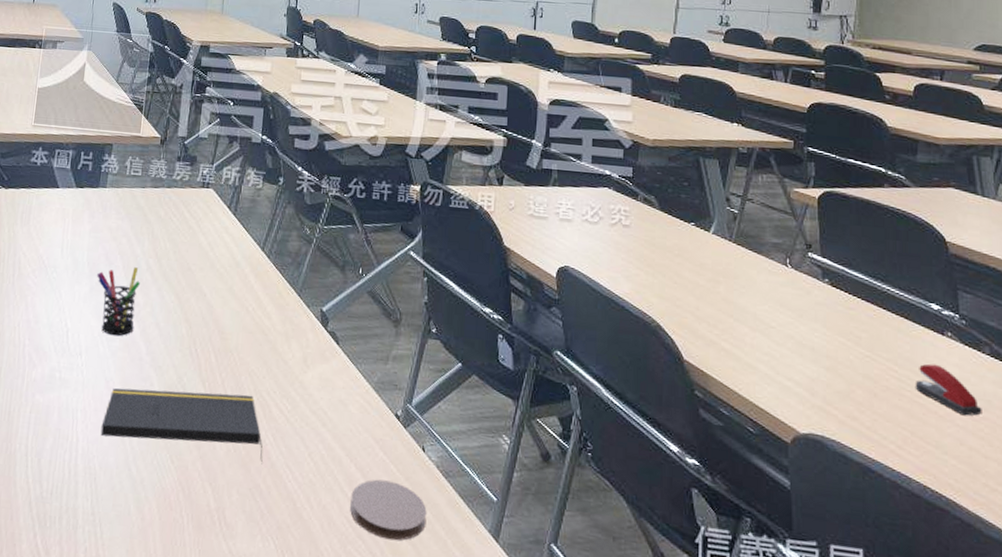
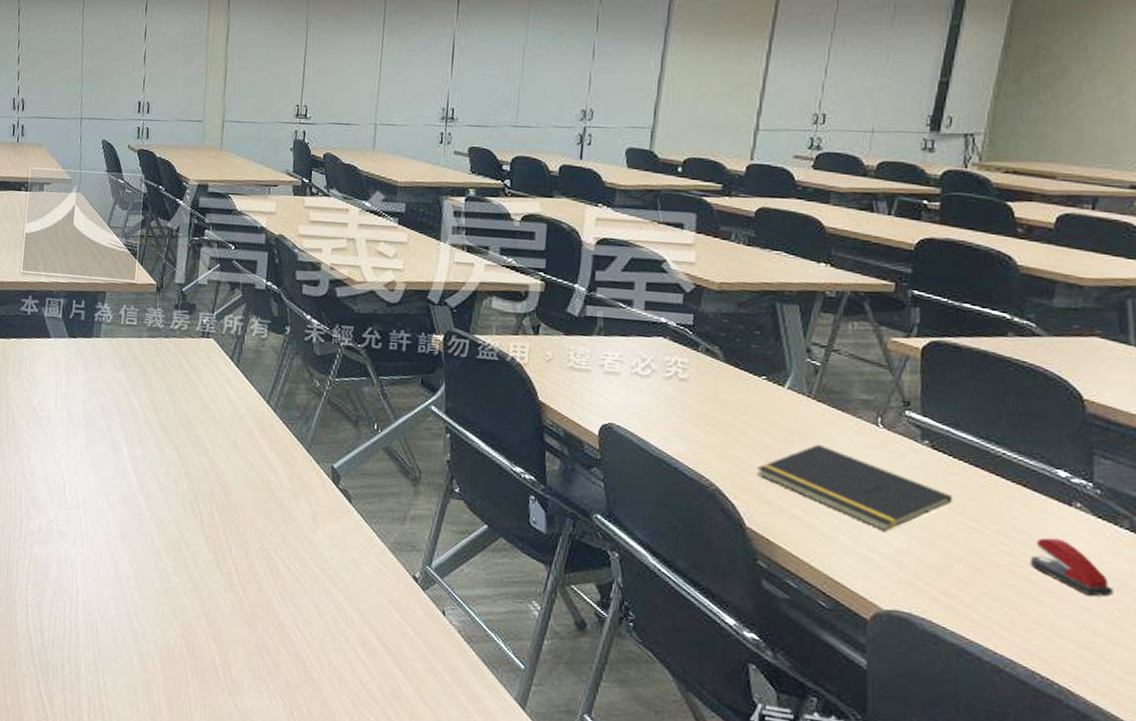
pen holder: present [96,267,140,336] -> none [92,420,138,490]
notepad: present [100,388,263,465] -> none [101,542,270,623]
coaster: present [350,479,427,541] -> none [363,641,447,704]
notepad: none [690,283,851,361] -> present [756,444,954,532]

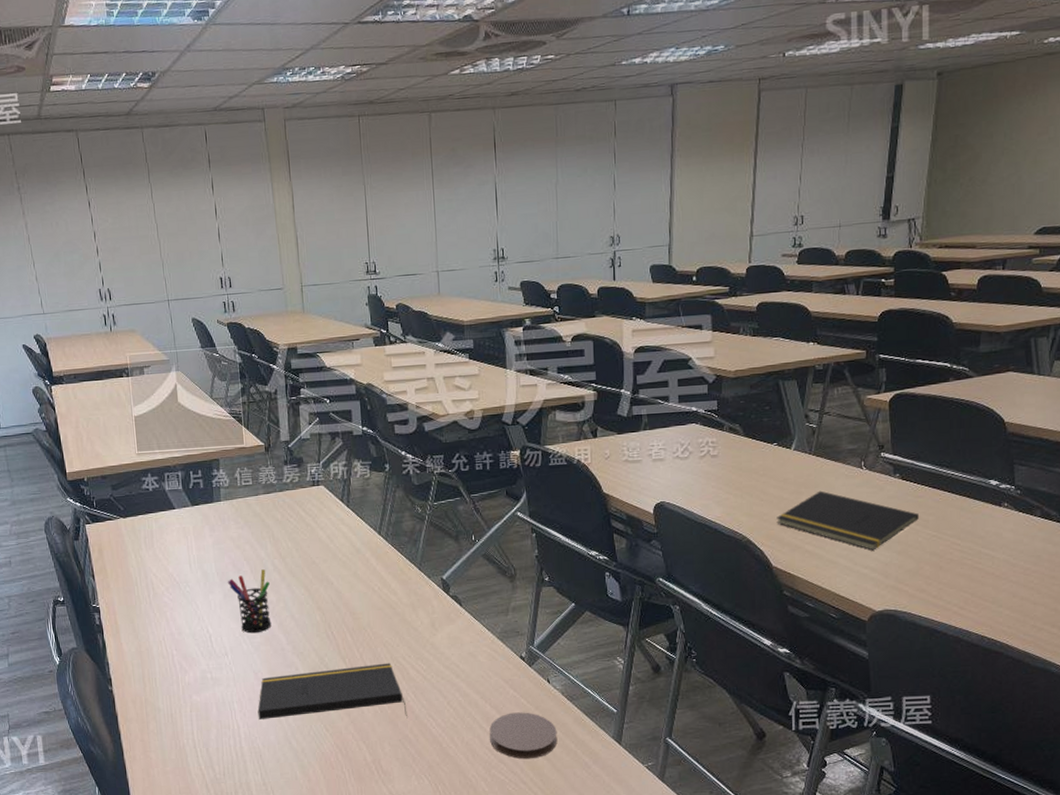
pen holder: none [92,420,138,490] -> present [227,569,272,634]
notepad: none [101,542,270,623] -> present [257,663,408,720]
coaster: none [363,641,447,704] -> present [489,712,558,759]
stapler: present [1029,537,1114,597] -> none [975,532,1033,572]

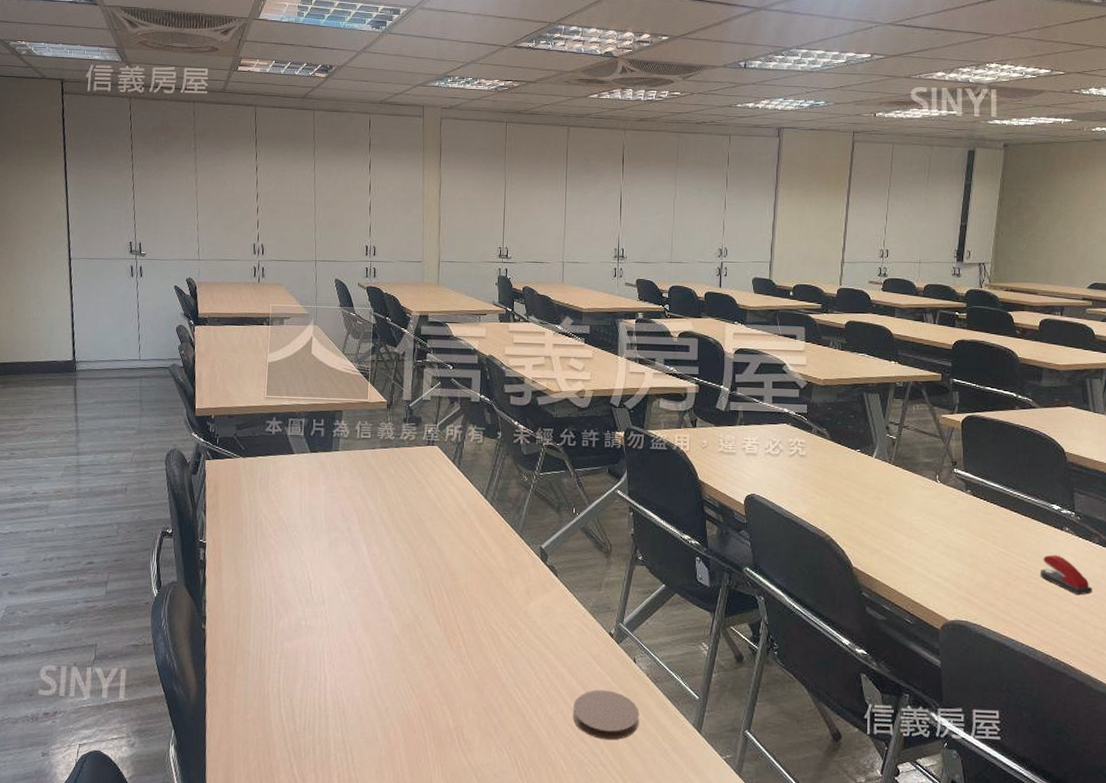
pen holder: present [227,569,272,634] -> none [334,521,375,584]
notepad: present [257,663,408,720] -> none [346,627,494,686]
notepad: present [776,490,920,551] -> none [858,498,989,561]
stapler: none [975,532,1033,572] -> present [1040,555,1093,595]

